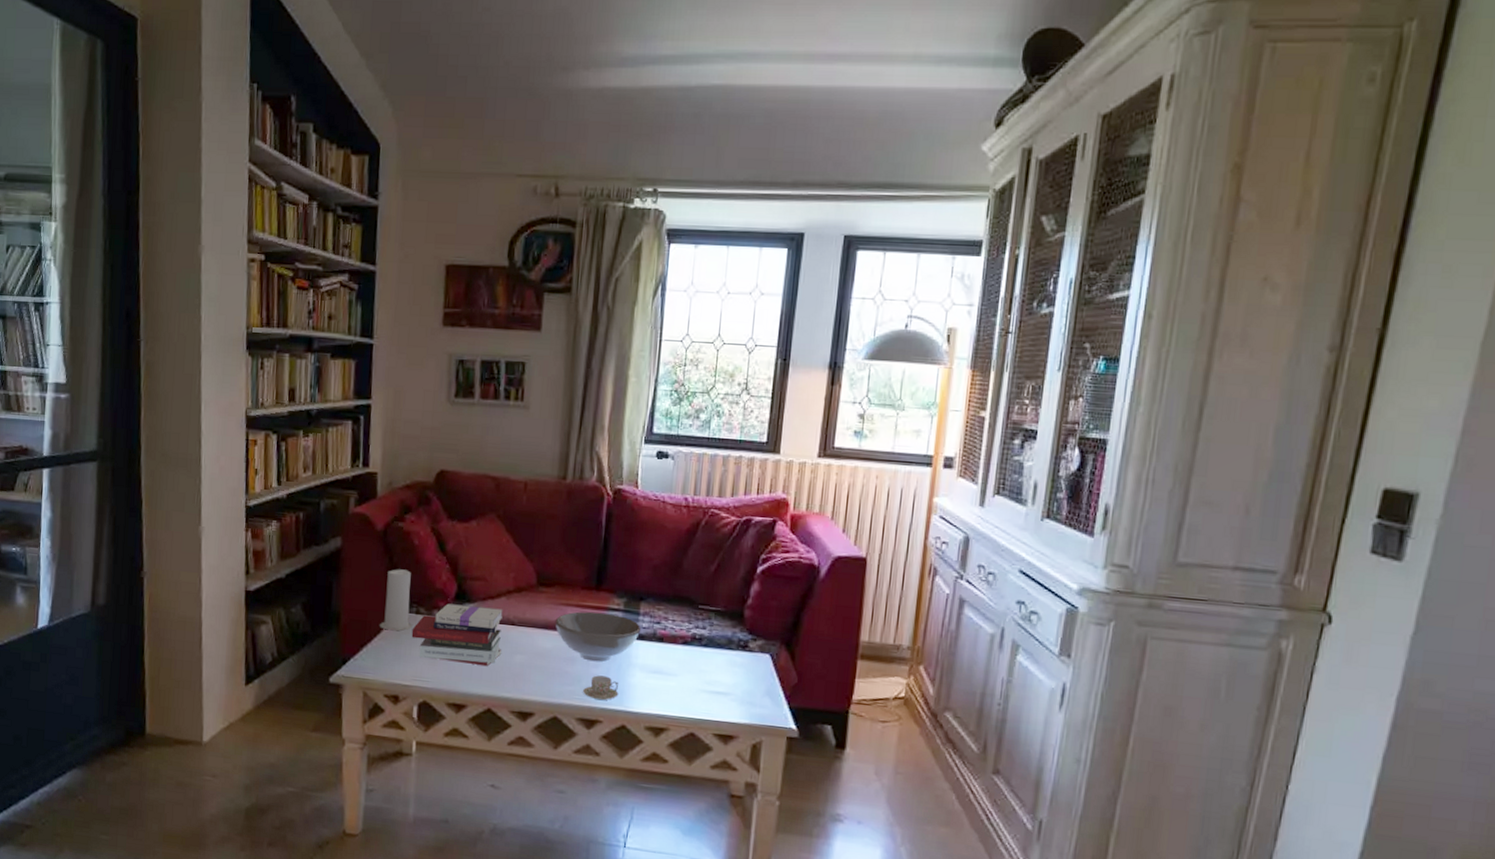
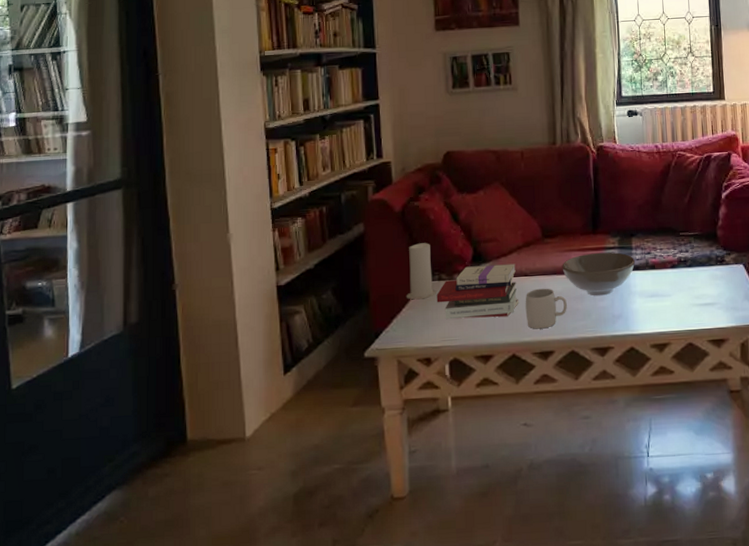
mug: none [507,641,556,687] -> present [525,288,567,329]
teacup: present [583,675,619,701] -> none [594,307,624,329]

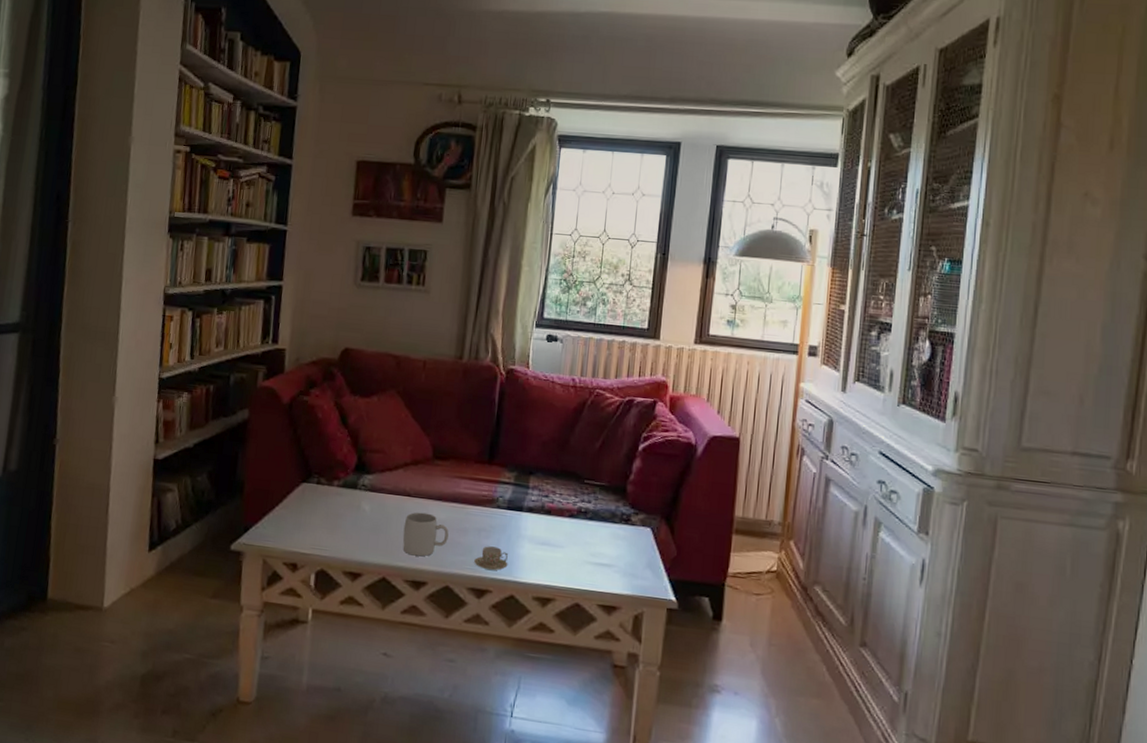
candle: present [406,243,436,300] -> none [281,440,314,501]
books: present [436,263,519,320] -> none [311,474,400,536]
decorative bowl: present [562,252,636,296] -> none [449,484,531,533]
teacup: none [594,307,624,329] -> present [474,546,508,571]

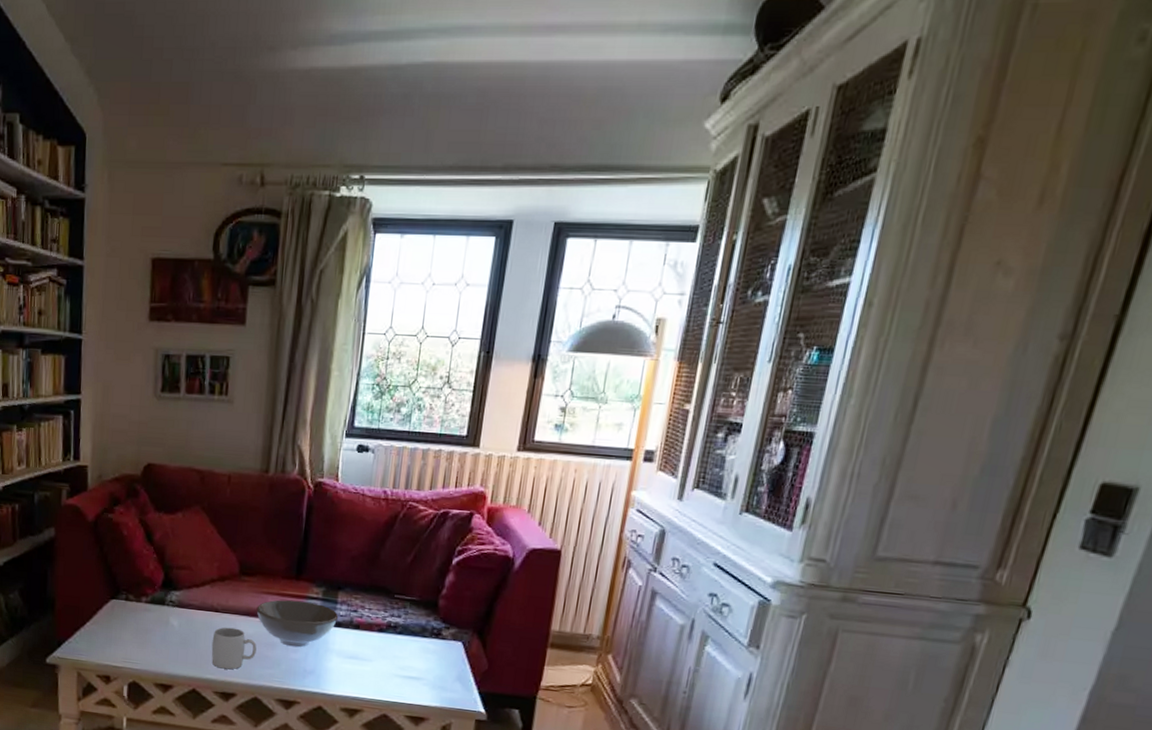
decorative bowl: none [449,484,531,533] -> present [256,600,339,648]
teacup: present [474,546,508,571] -> none [282,659,316,683]

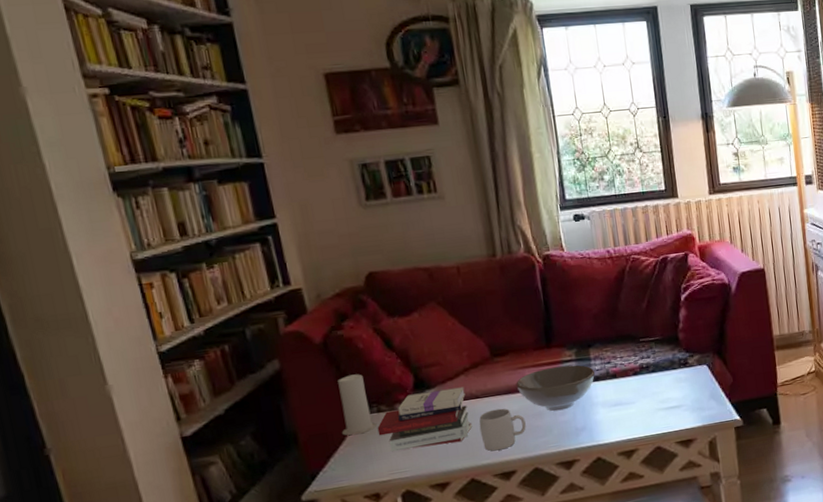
candle: none [91,558,122,617] -> present [337,374,377,436]
books: none [121,591,207,650] -> present [377,386,473,452]

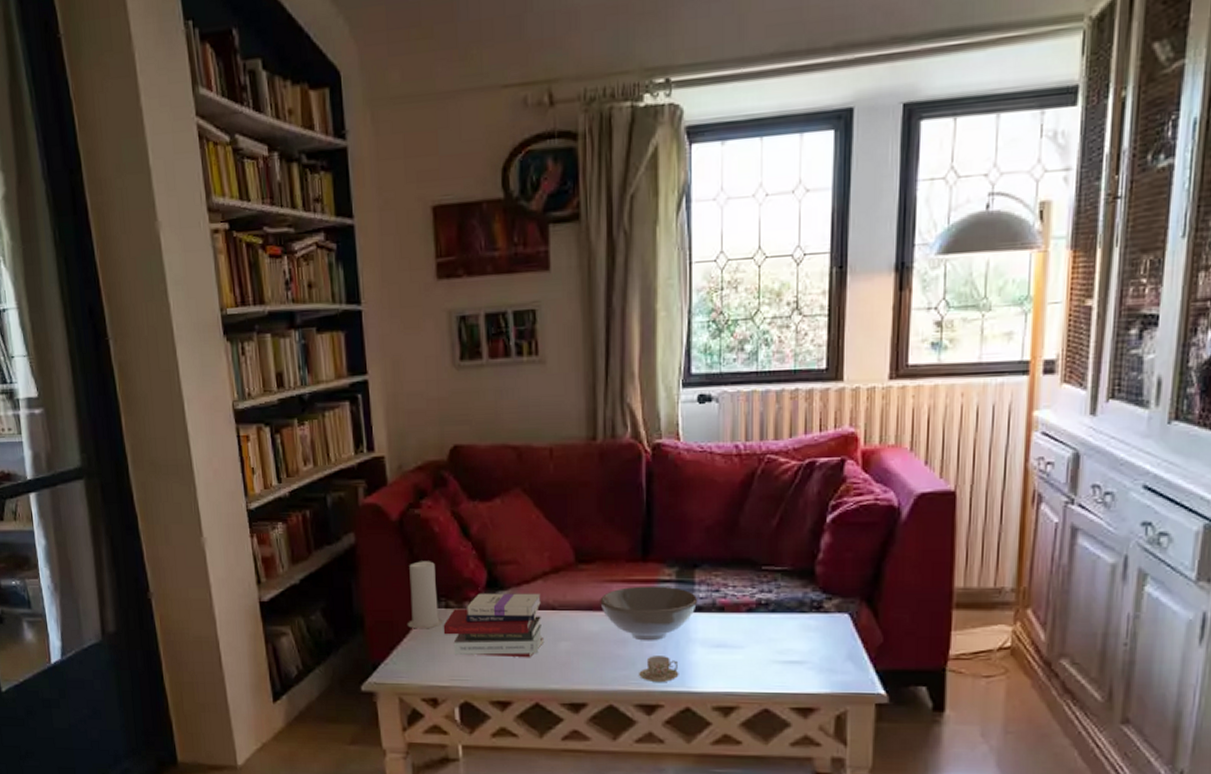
mug: present [479,408,526,451] -> none [552,626,605,676]
teacup: none [556,420,589,443] -> present [639,656,679,683]

